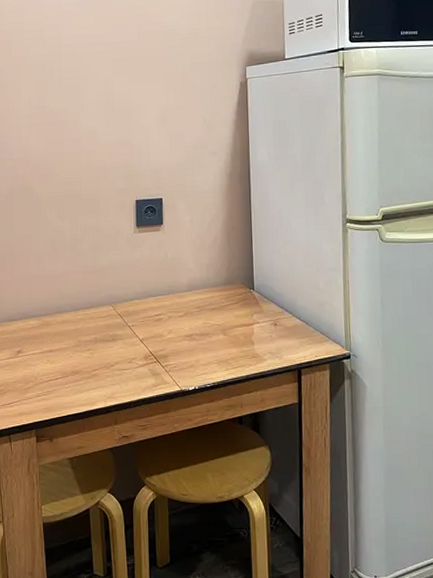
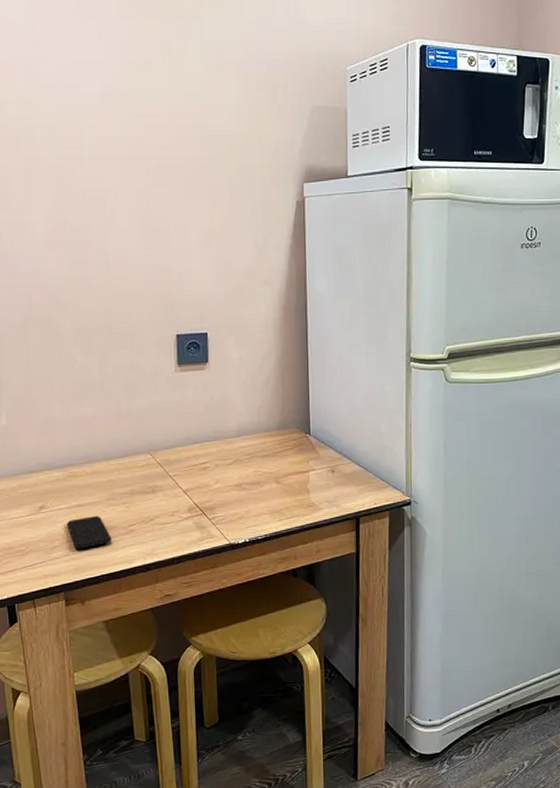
smartphone: none [40,360,77,390] -> present [67,515,112,548]

